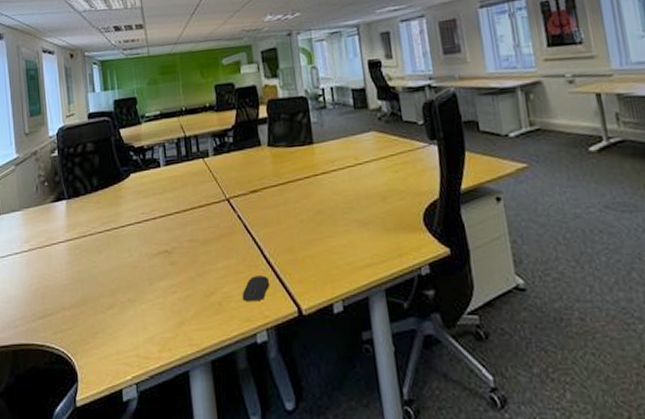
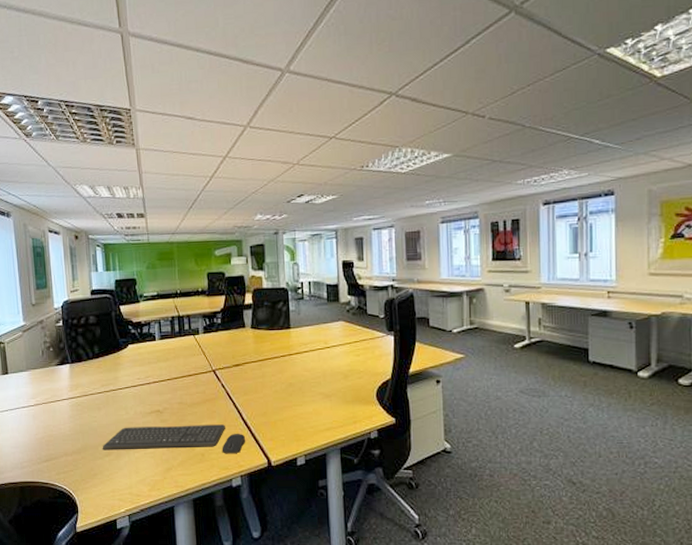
computer keyboard: none [104,265,245,302] -> present [103,424,225,450]

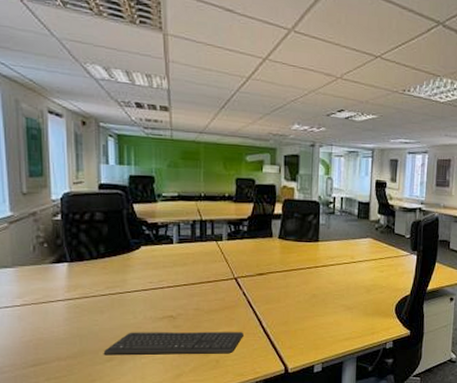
computer mouse: present [222,434,245,454] -> none [238,341,263,361]

